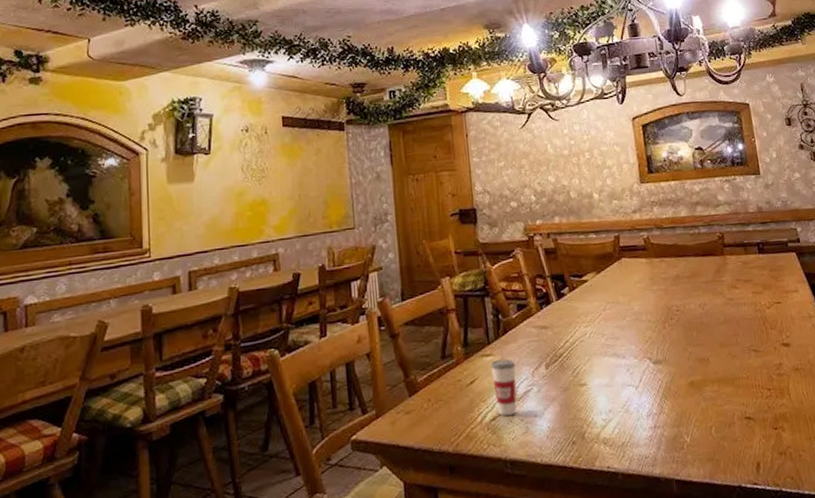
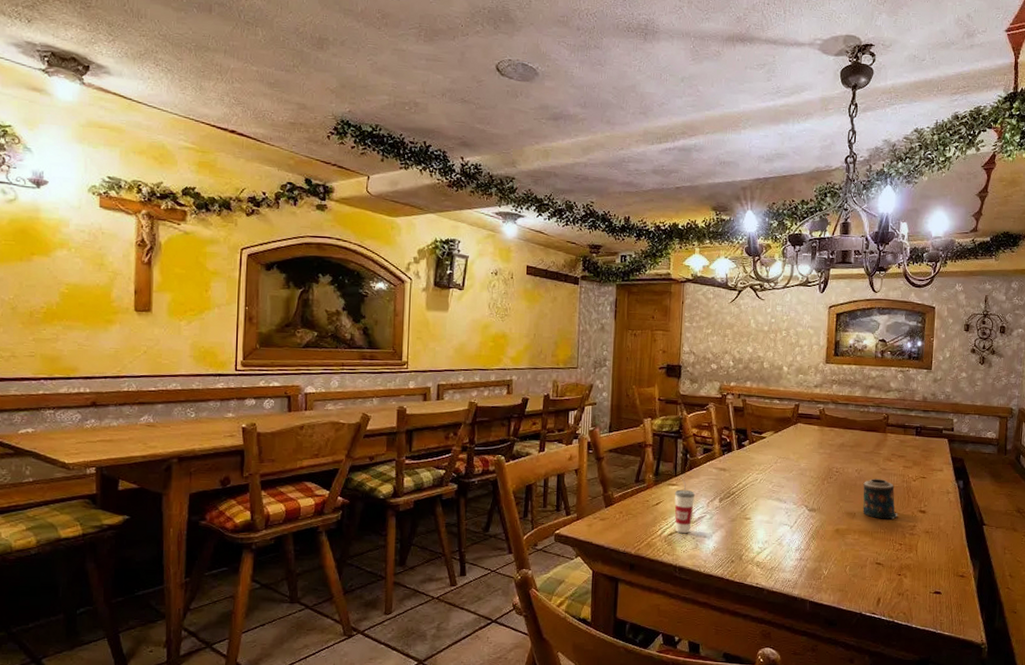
candle: none [711,311,759,362] -> present [863,479,898,520]

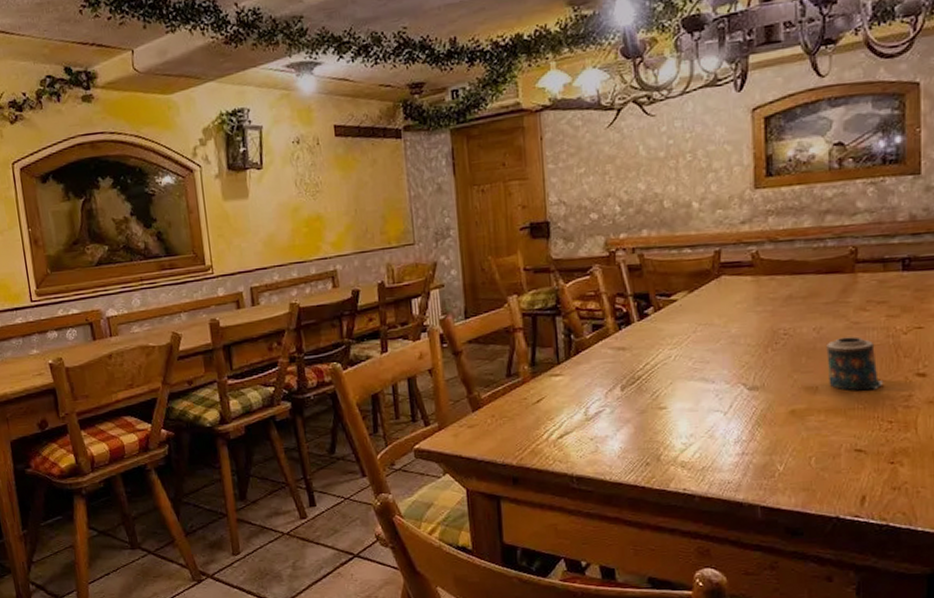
cup: present [674,479,695,534] -> none [560,366,587,435]

